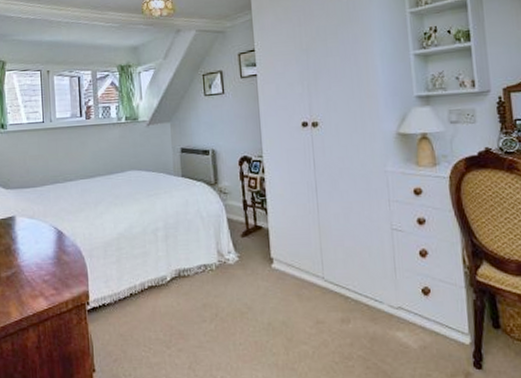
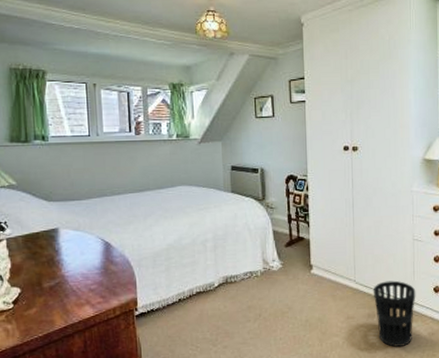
wastebasket: none [345,278,400,361] -> present [373,280,416,347]

